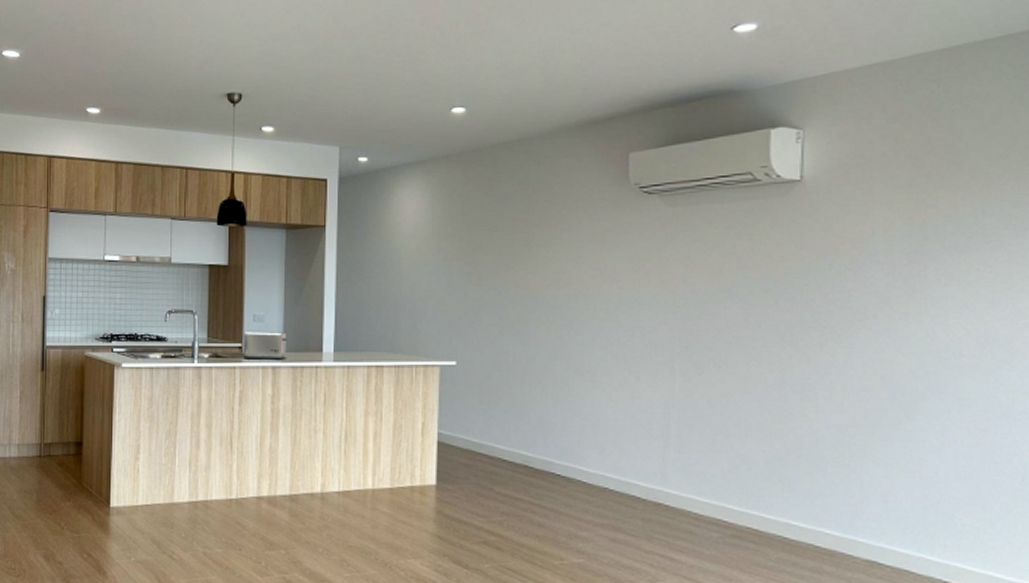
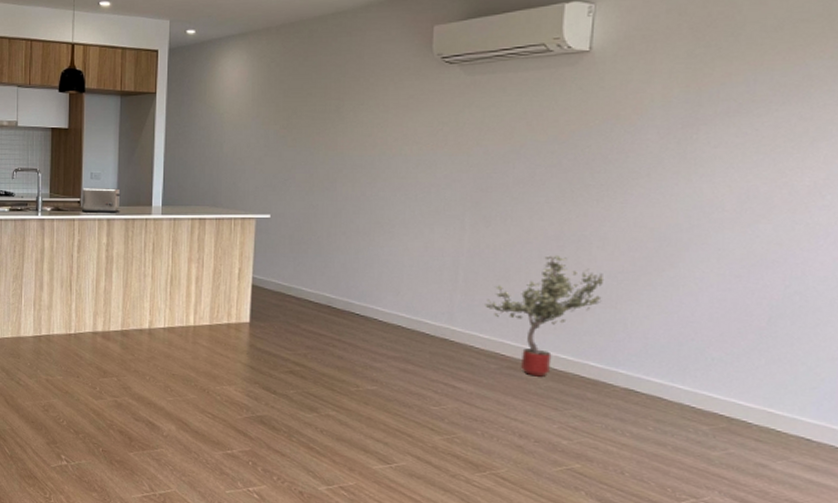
potted tree: none [702,407,835,547] -> present [485,255,605,377]

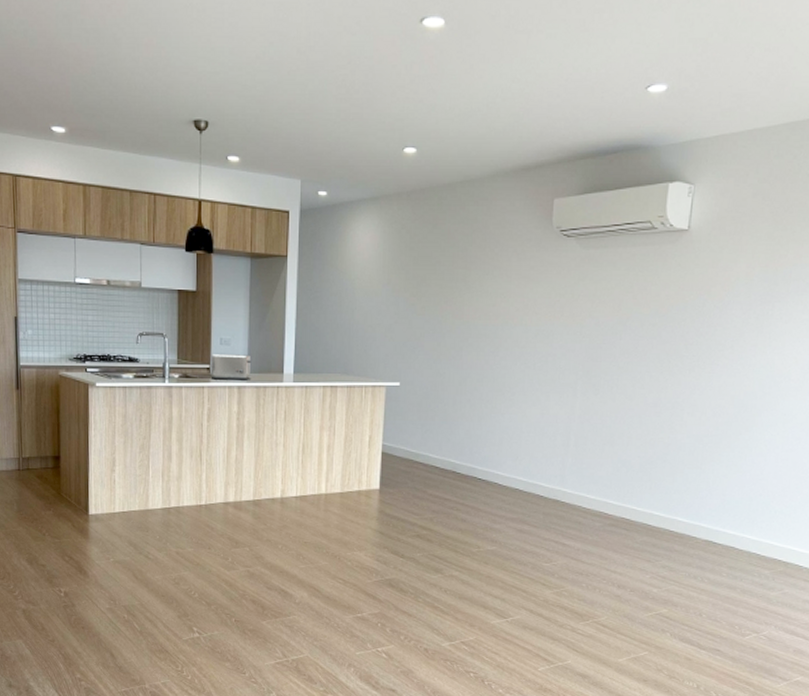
potted tree: present [485,255,605,377] -> none [592,421,693,532]

